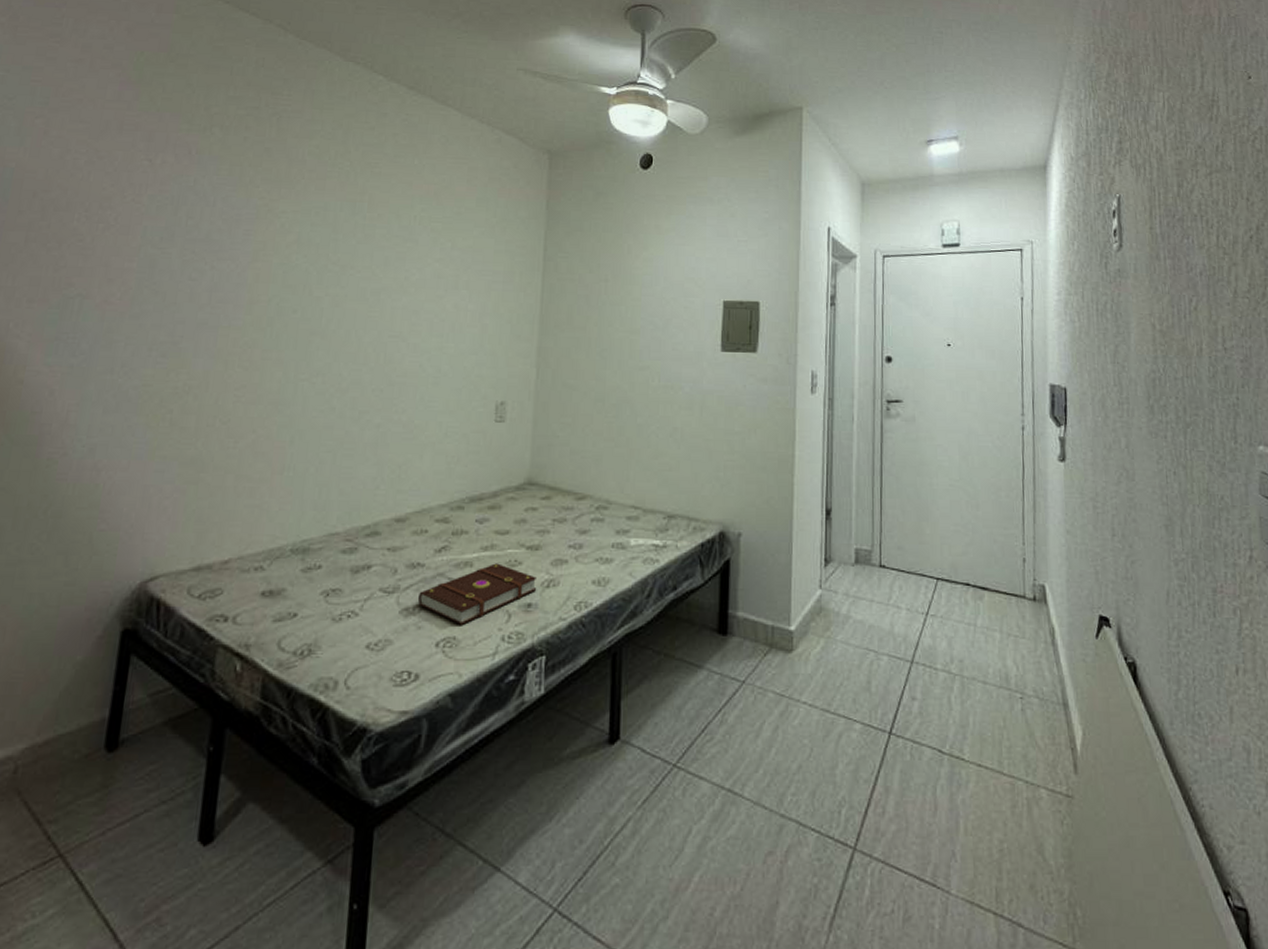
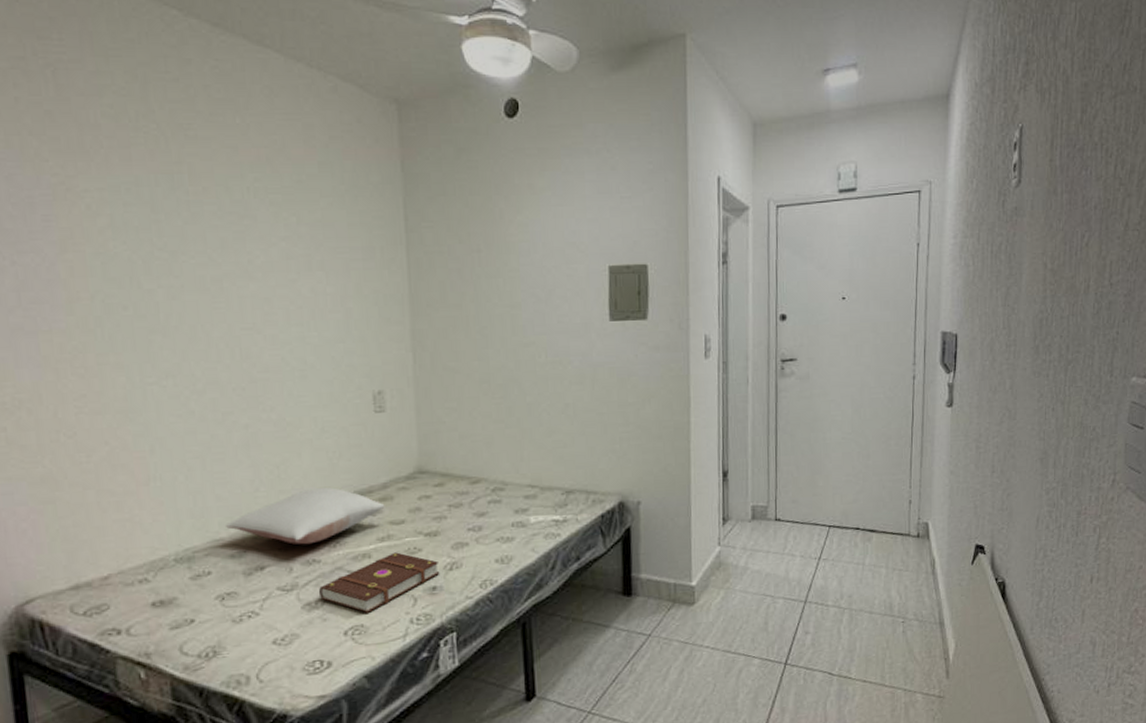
pillow: none [343,490,493,547] -> present [226,487,385,545]

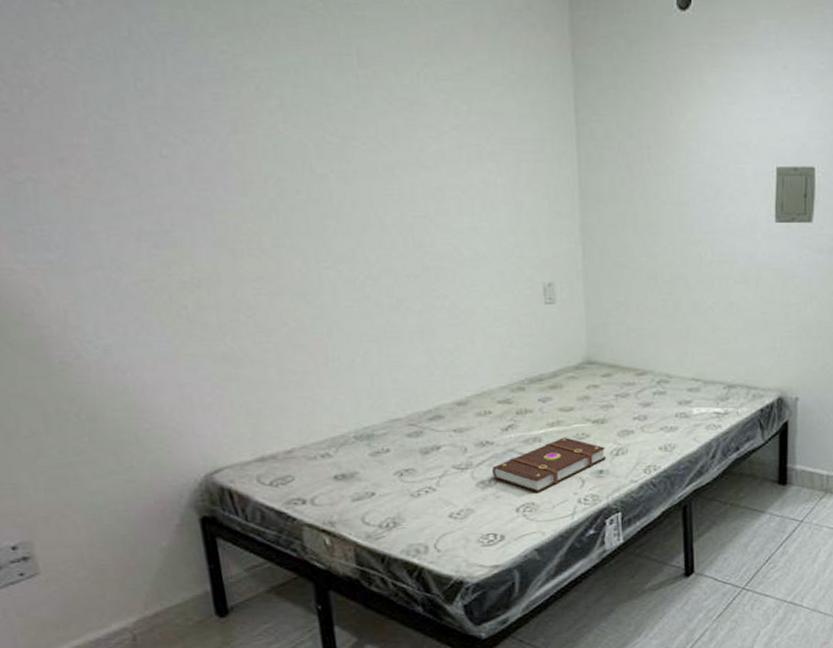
pillow: present [226,487,385,545] -> none [403,373,555,427]

